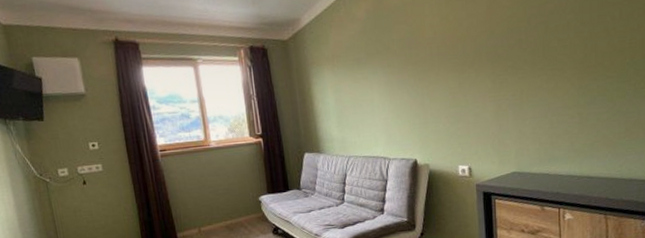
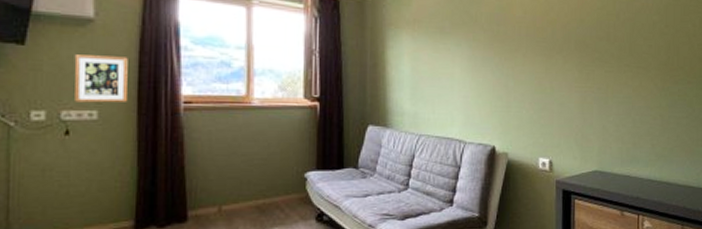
picture frame: none [78,120,120,160] -> present [74,54,128,103]

